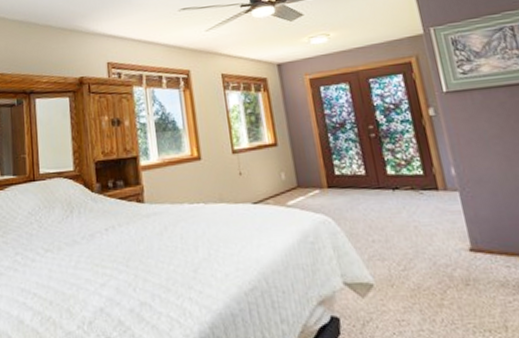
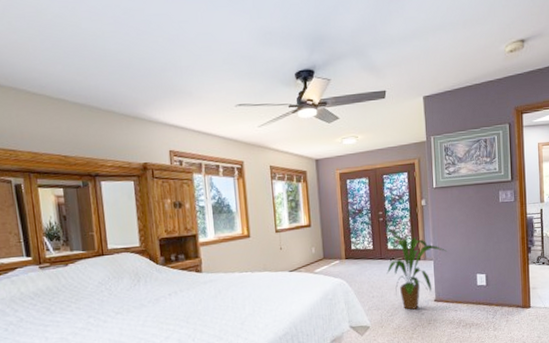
house plant: none [378,149,478,263] -> present [384,230,446,310]

